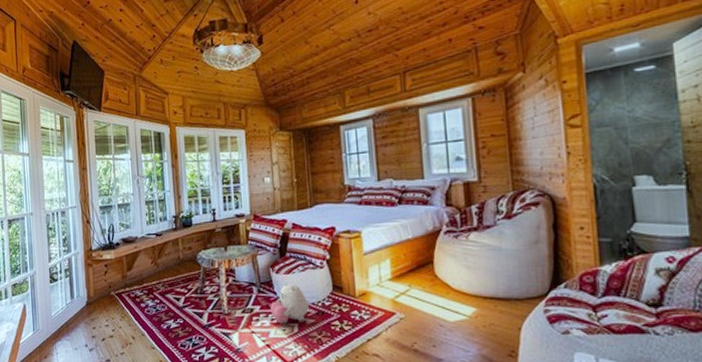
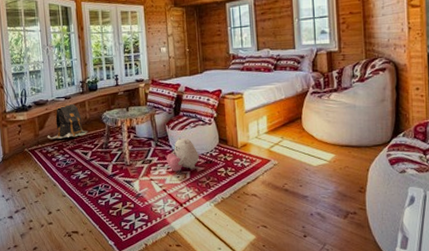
backpack: none [136,241,181,282] -> present [47,104,88,139]

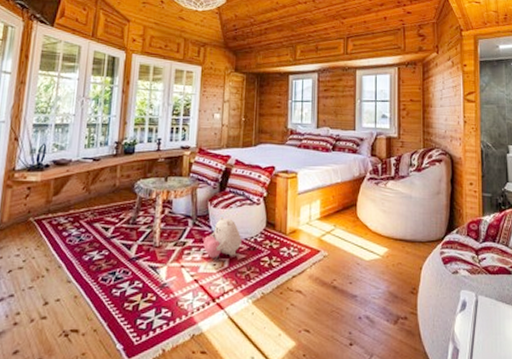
backpack: present [47,104,88,139] -> none [62,166,114,209]

